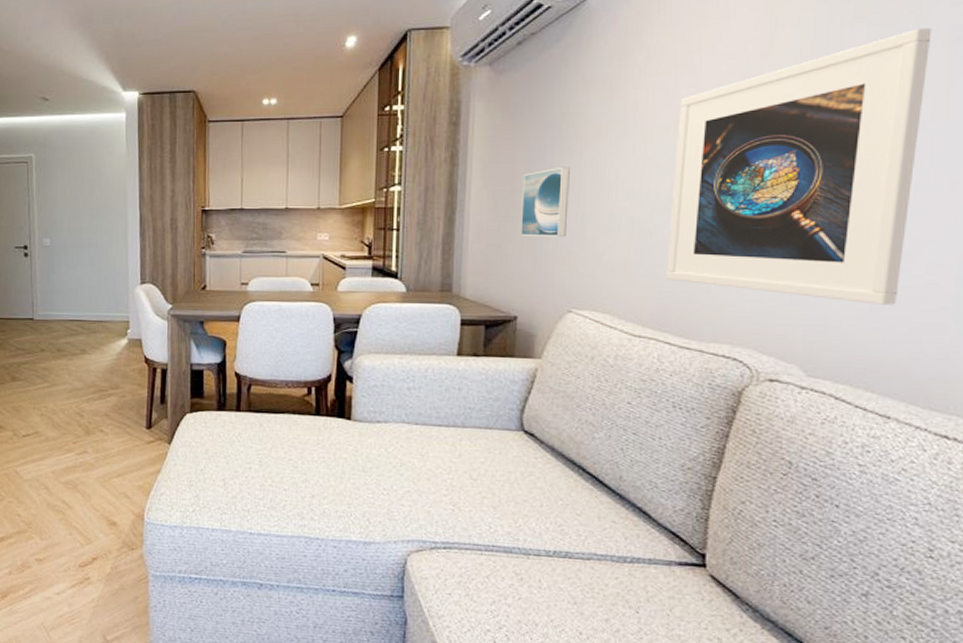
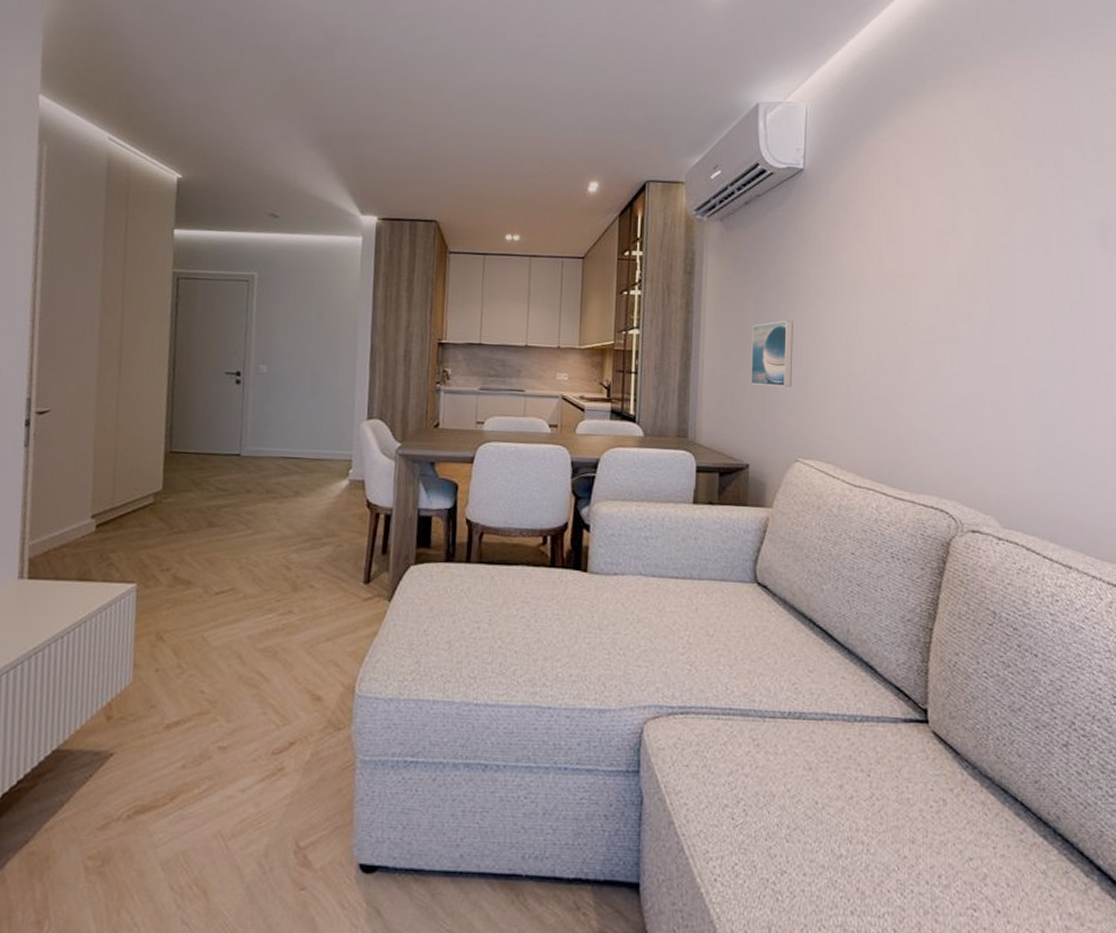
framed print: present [666,28,932,305] -> none [880,221,1074,462]

